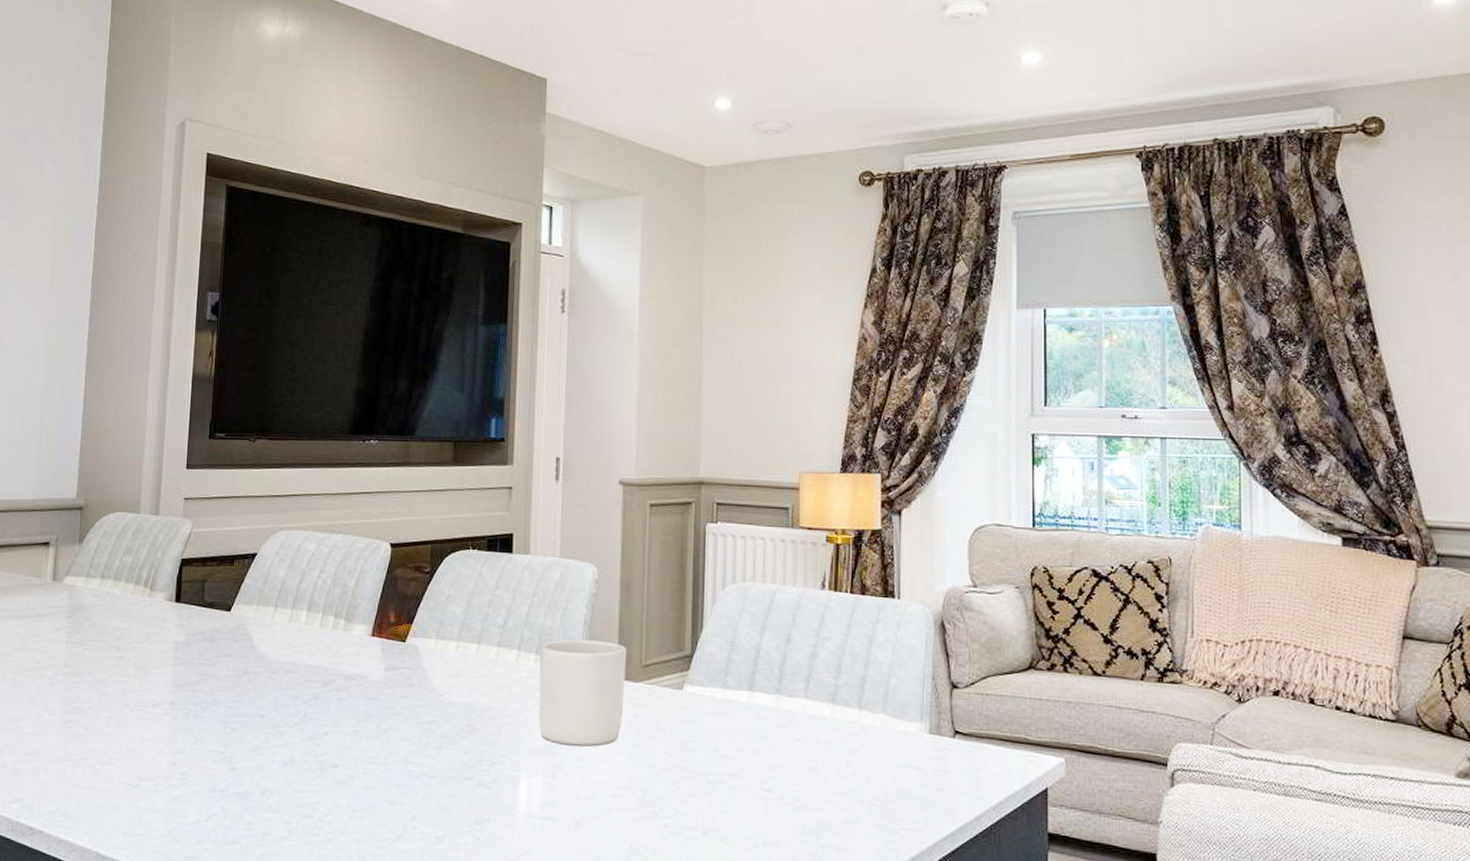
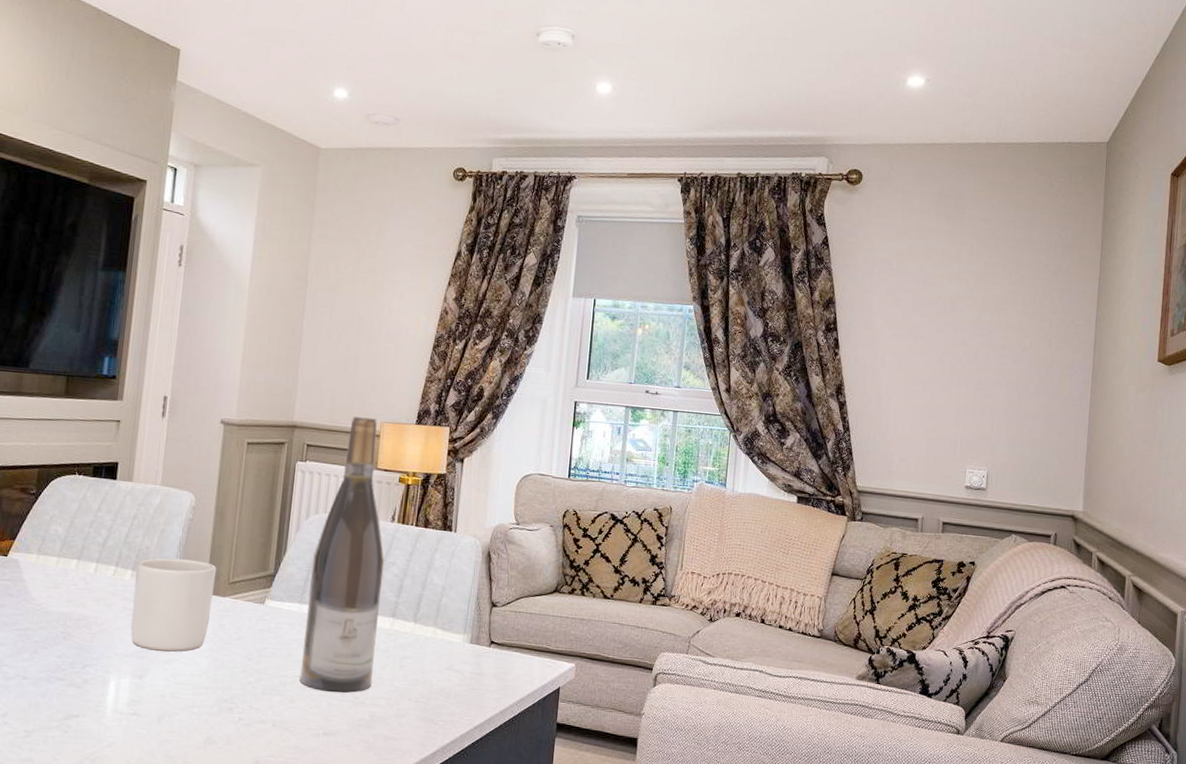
wine bottle: none [730,468,818,795] -> present [299,417,385,693]

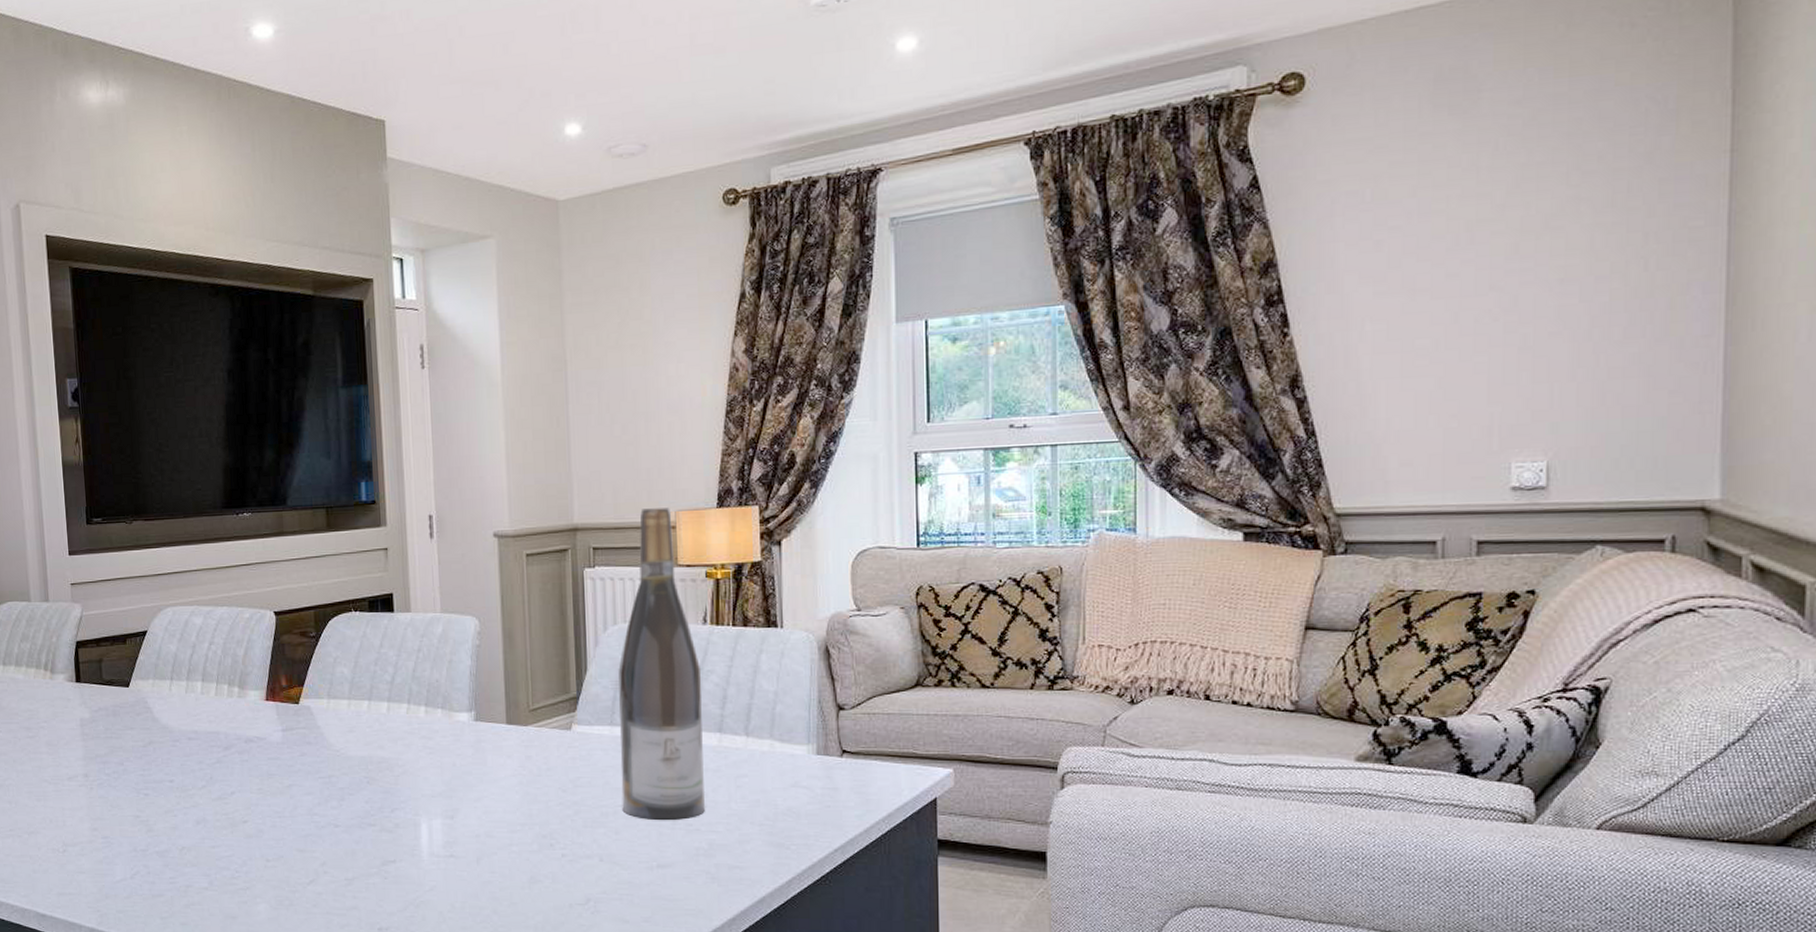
mug: present [130,558,217,652] -> none [428,689,515,789]

